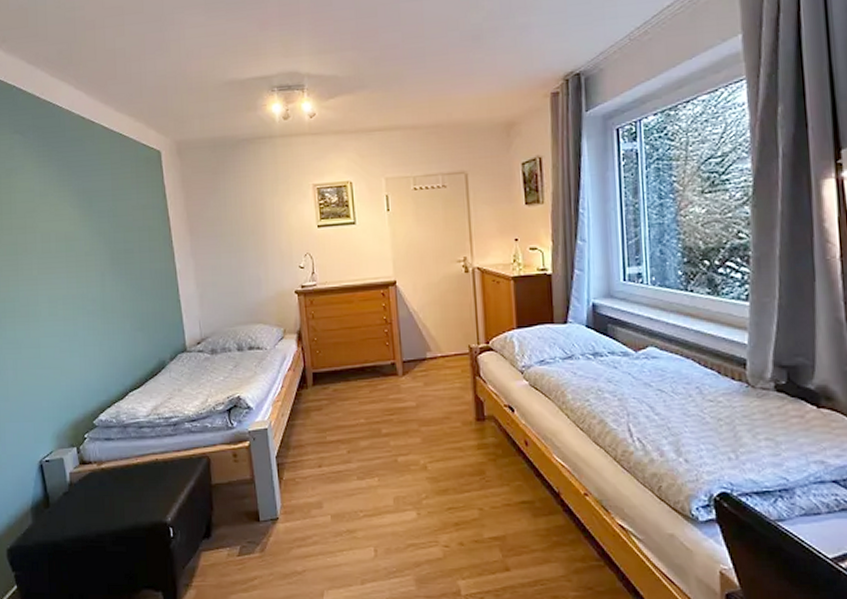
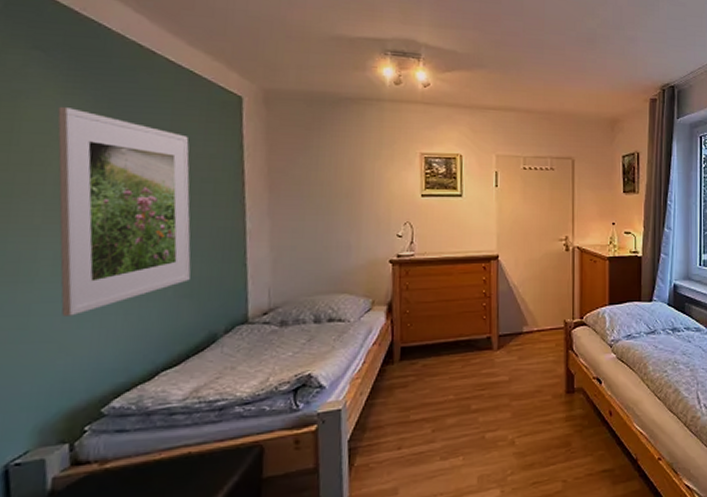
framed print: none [36,178,140,348] -> present [57,107,191,317]

